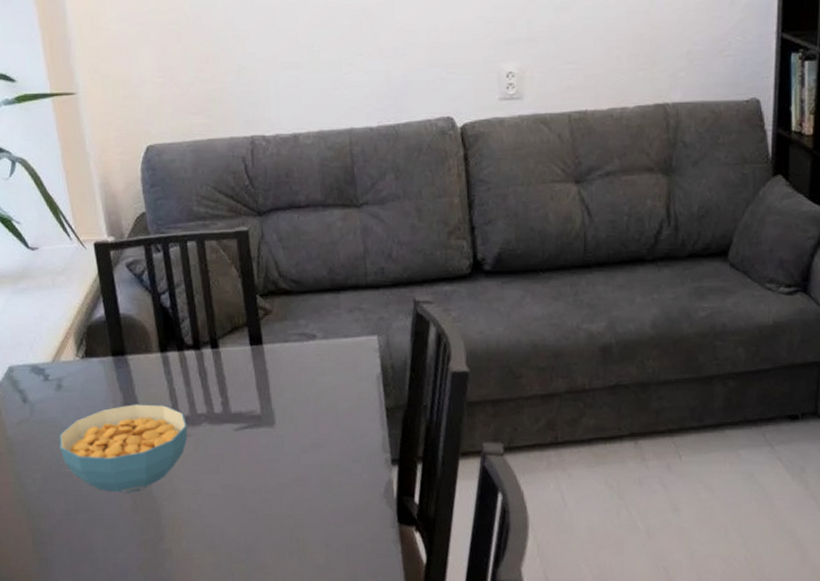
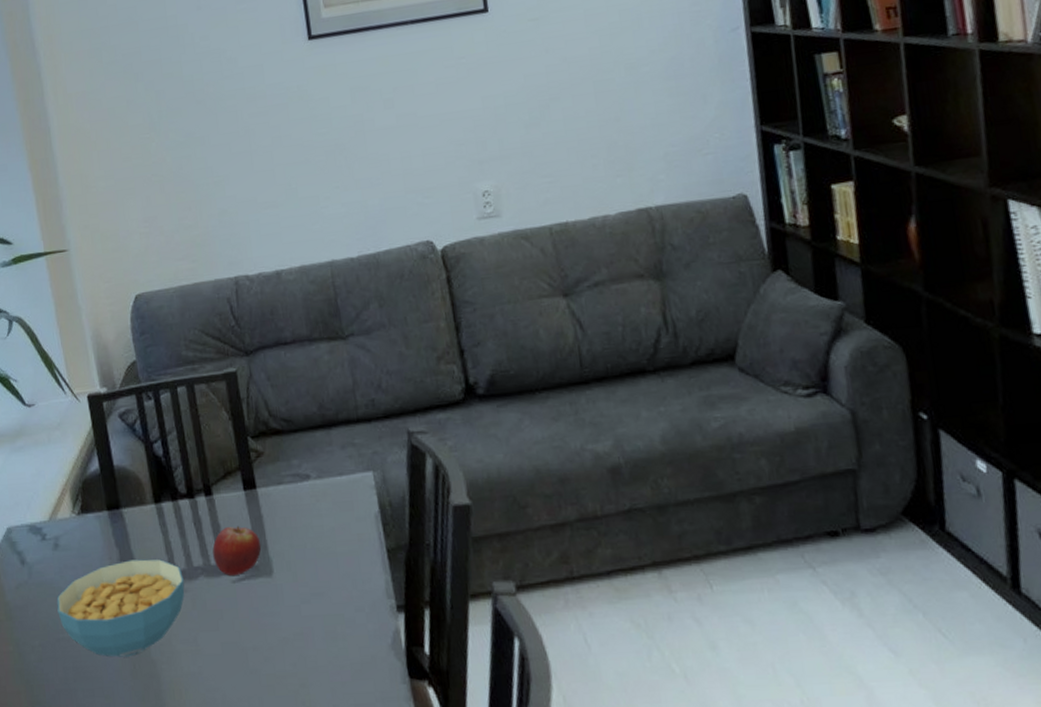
fruit: none [217,378,265,424] -> present [212,525,262,576]

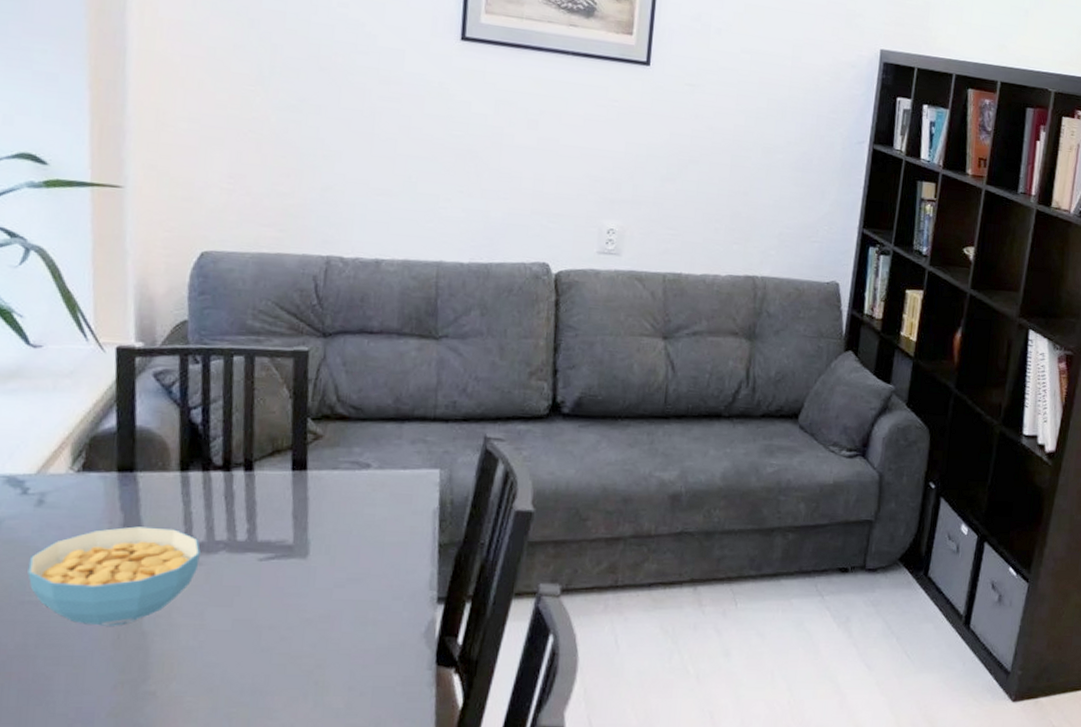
fruit: present [212,525,262,576] -> none [241,504,301,553]

